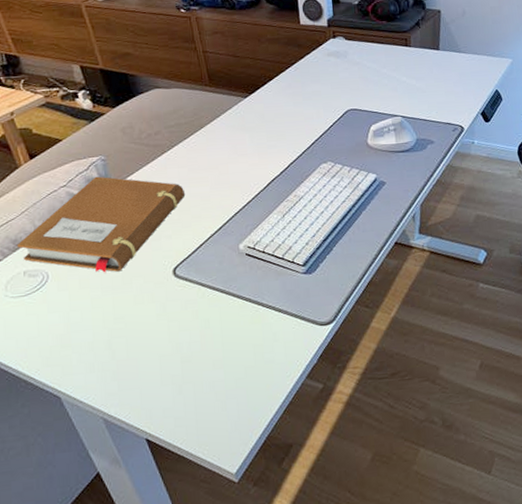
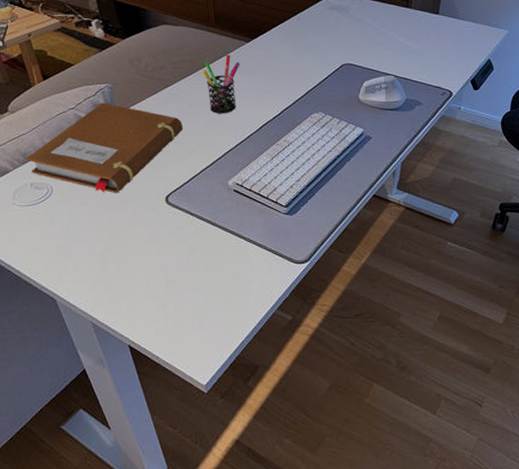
pen holder: none [200,112,240,175] -> present [202,54,240,114]

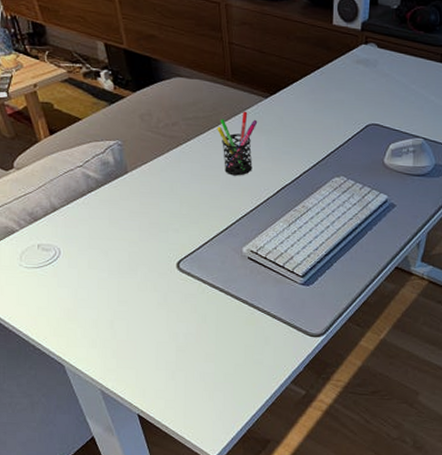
notebook: present [26,102,182,193] -> none [33,160,195,257]

